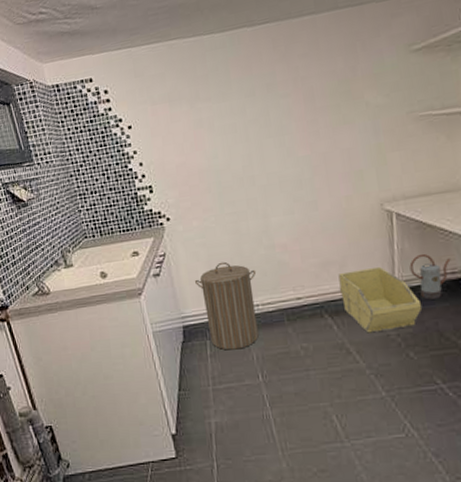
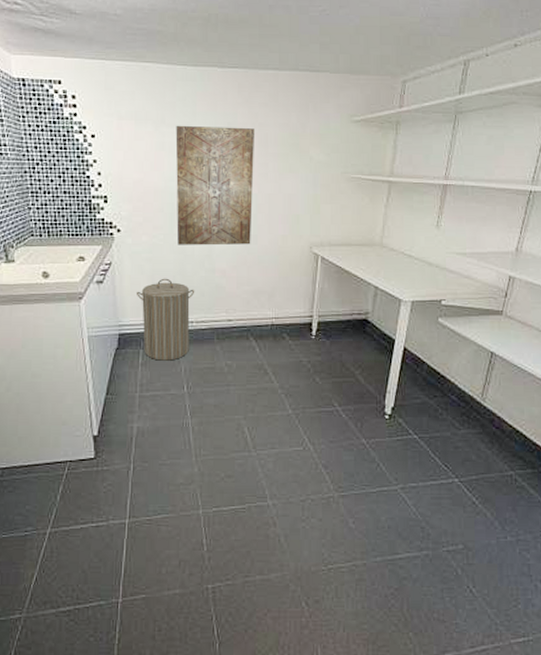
wall art: none [211,84,311,225] -> present [175,125,254,246]
storage bin: present [338,266,423,333] -> none [265,300,332,358]
watering can: present [409,253,451,300] -> none [326,294,359,334]

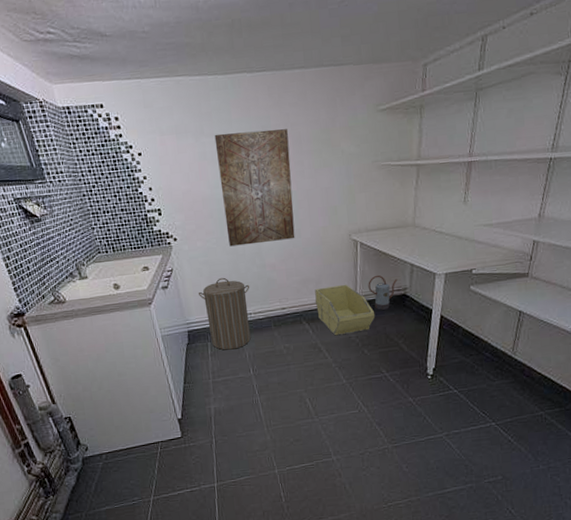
storage bin: none [265,300,332,358] -> present [314,284,376,336]
watering can: none [326,294,359,334] -> present [368,275,398,310]

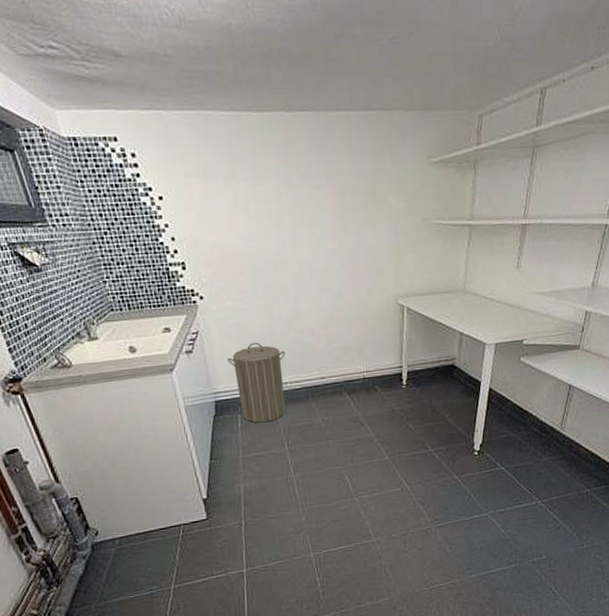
wall art: present [214,129,295,247] -> none [247,177,337,308]
storage bin: present [314,284,376,336] -> none [357,352,422,409]
watering can: present [368,275,398,310] -> none [414,343,446,381]

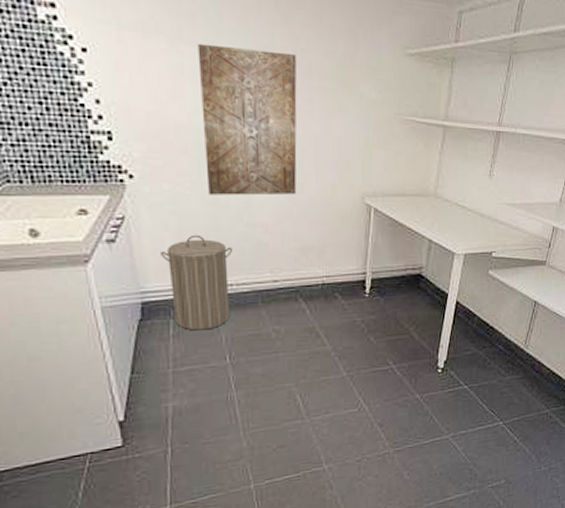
wall art: none [247,177,337,308] -> present [197,43,297,196]

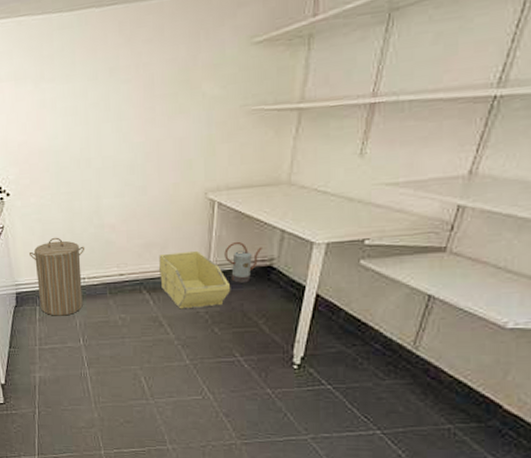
wall art: present [197,43,297,196] -> none [55,70,140,204]
storage bin: none [315,256,386,319] -> present [158,250,231,309]
watering can: none [380,249,413,291] -> present [224,241,262,283]

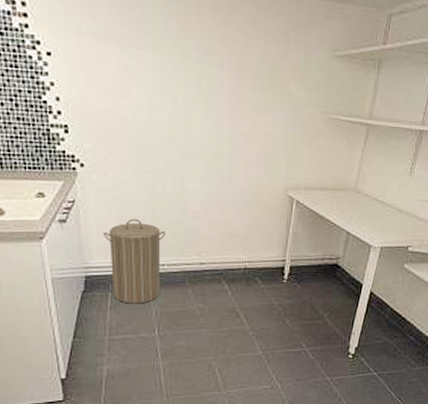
storage bin: present [158,250,231,309] -> none [238,244,303,301]
watering can: present [224,241,262,283] -> none [299,239,331,278]

